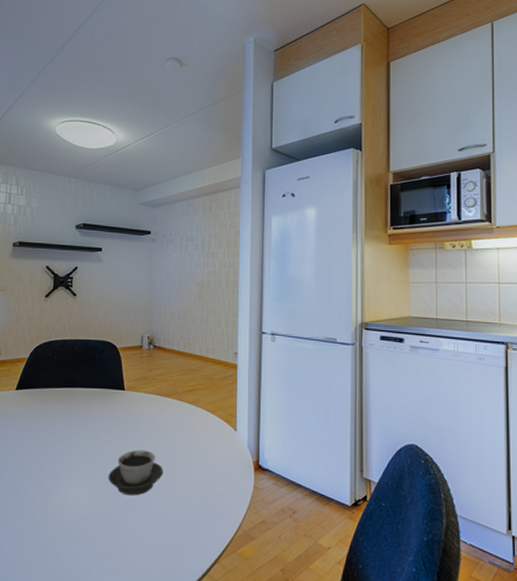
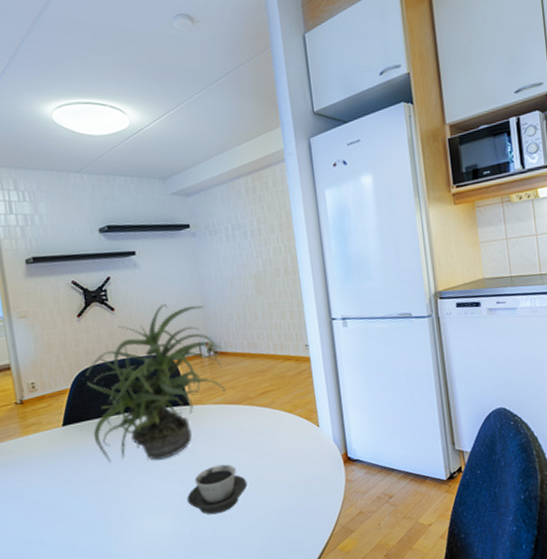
potted plant: none [40,296,162,435] -> present [86,303,226,464]

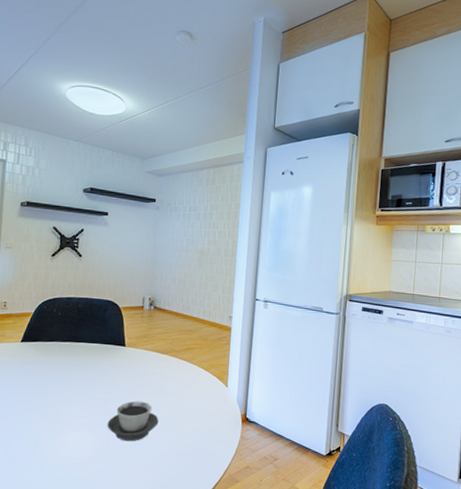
potted plant: present [86,303,226,464] -> none [44,259,162,387]

